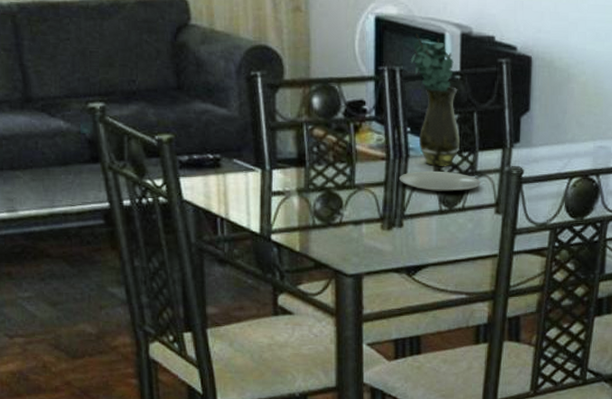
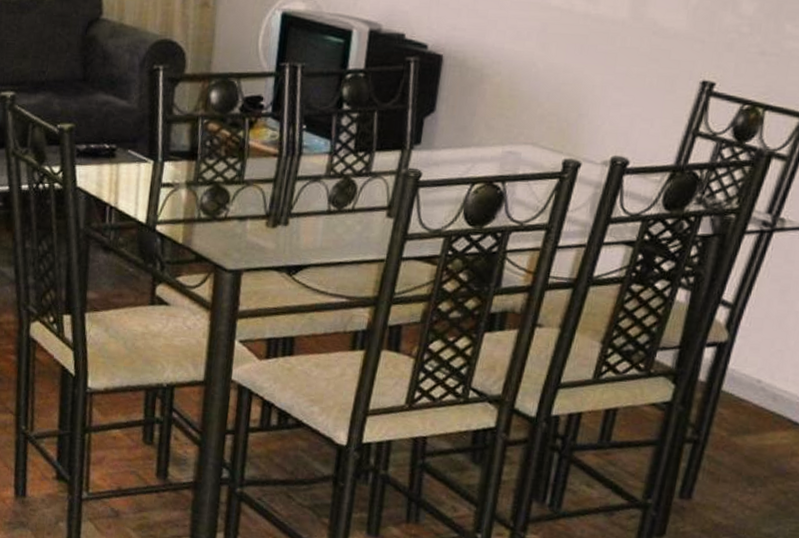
plate: present [399,171,481,193] -> none [290,169,374,193]
vase: present [411,33,461,167] -> none [313,30,360,166]

